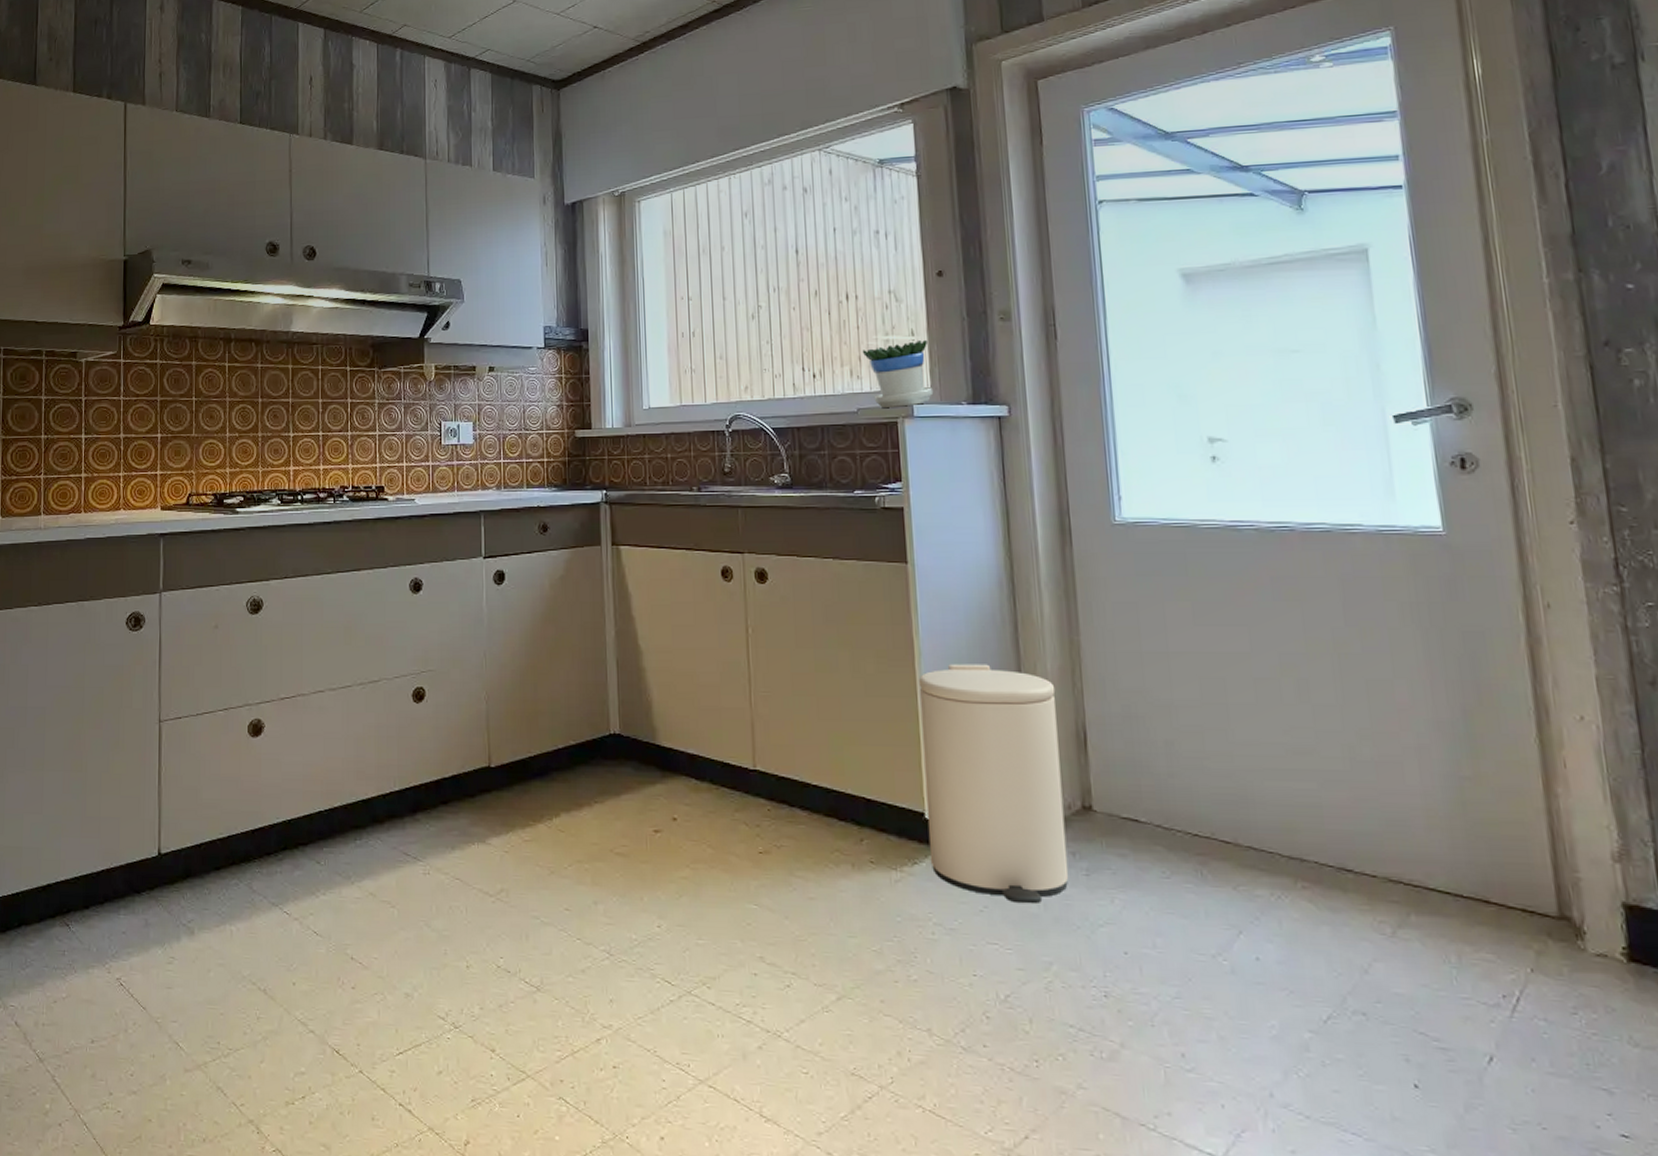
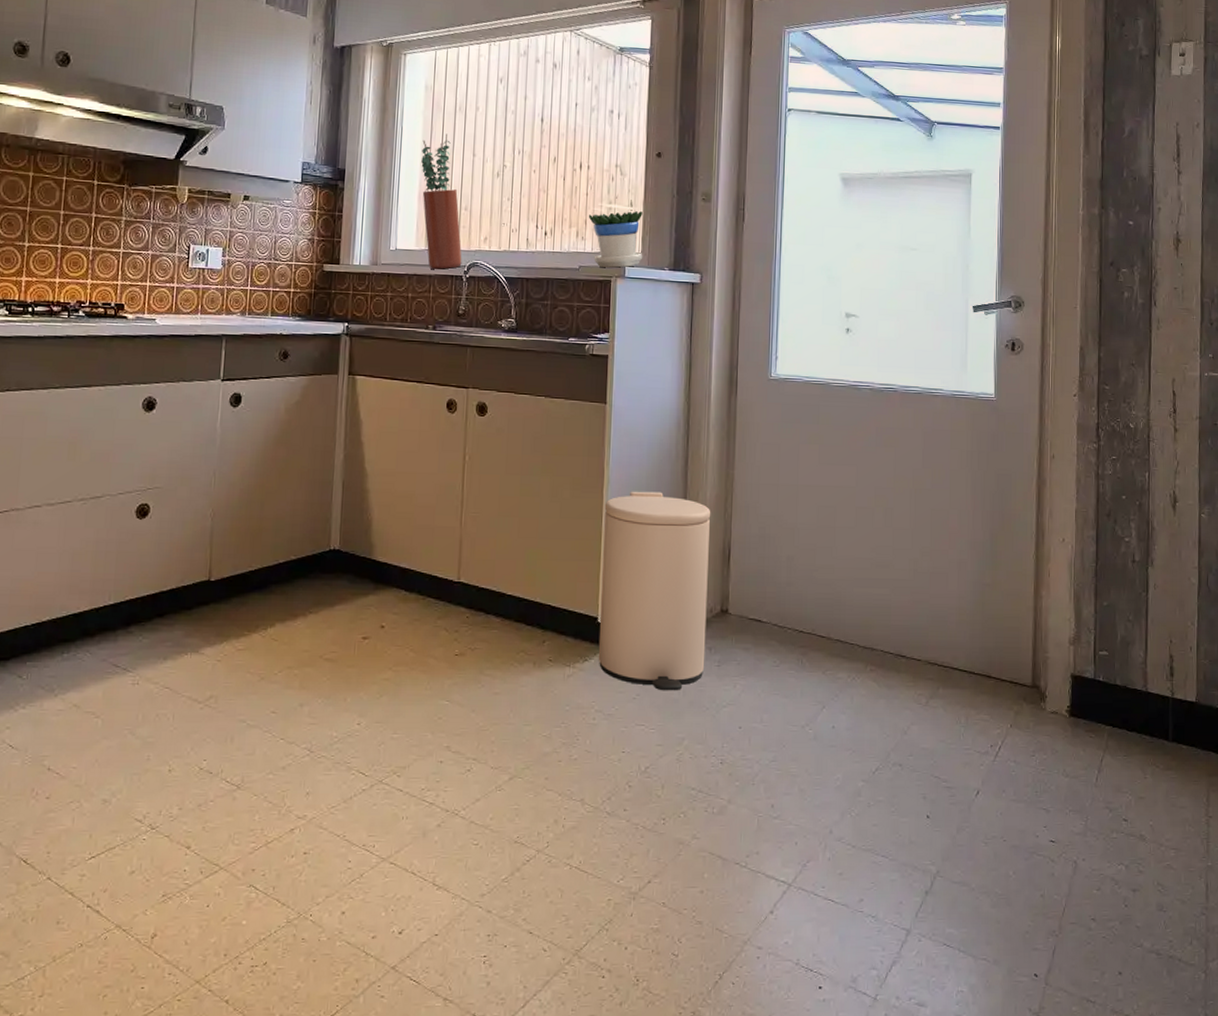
vase: none [666,279,723,426] -> present [421,133,462,269]

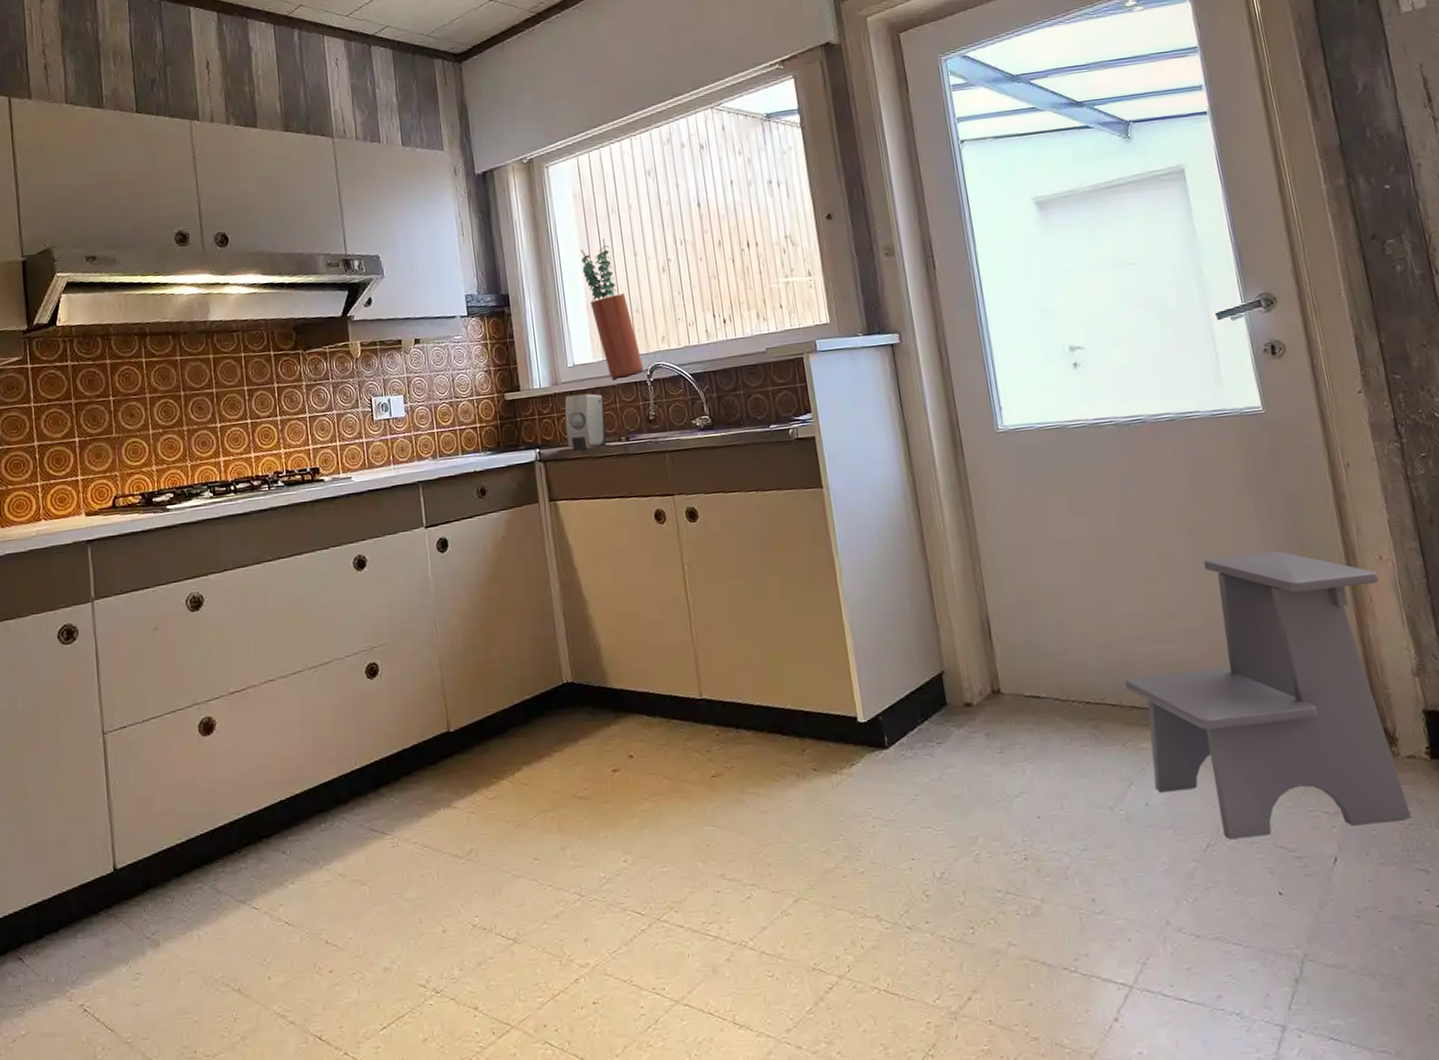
soap dispenser: none [376,276,419,332] -> present [564,394,607,451]
flowerpot: present [588,211,643,269] -> none [765,279,833,347]
pedal bin: present [598,491,711,691] -> none [841,572,986,788]
step stool: none [836,520,1059,766] -> present [1125,551,1412,840]

